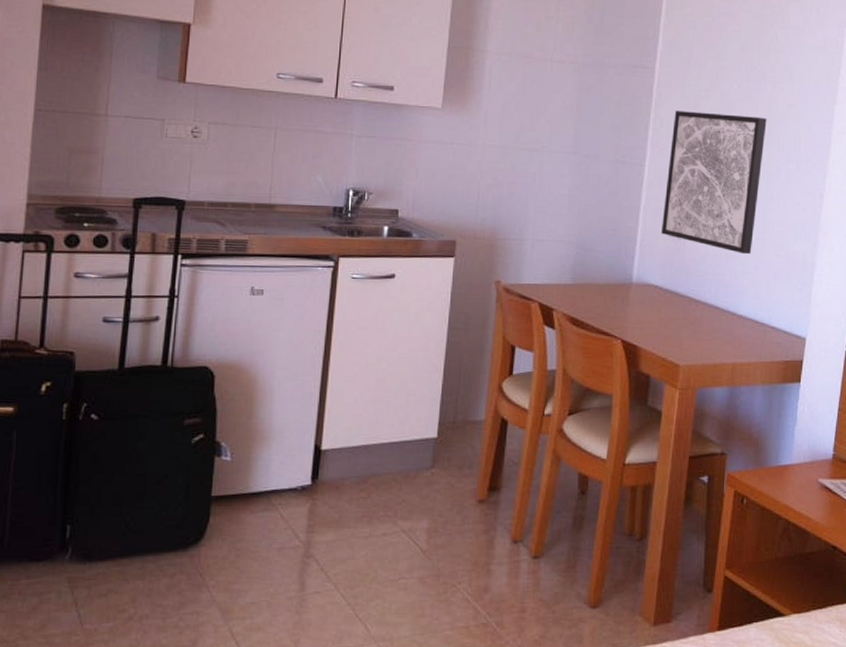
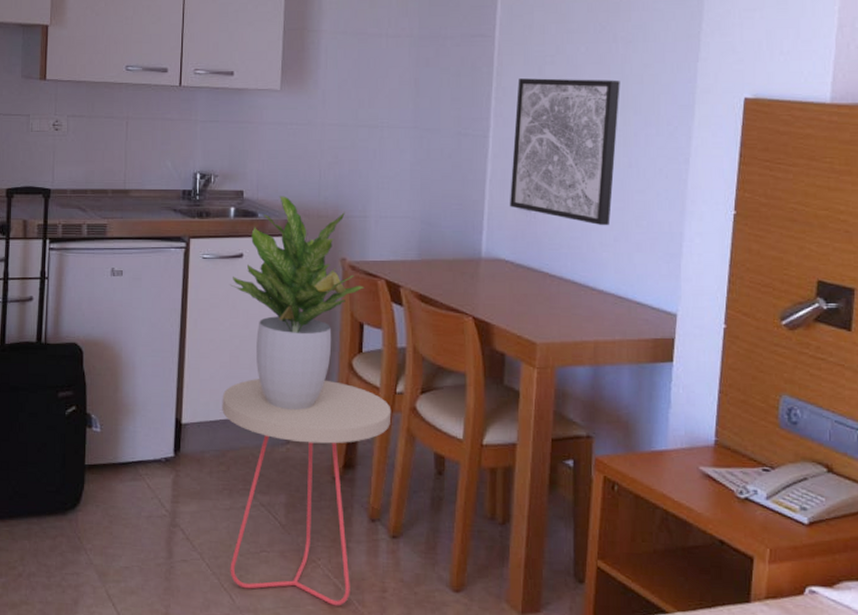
side table: none [365,403,539,629] -> present [222,379,392,606]
potted plant: none [380,216,518,433] -> present [230,196,365,410]

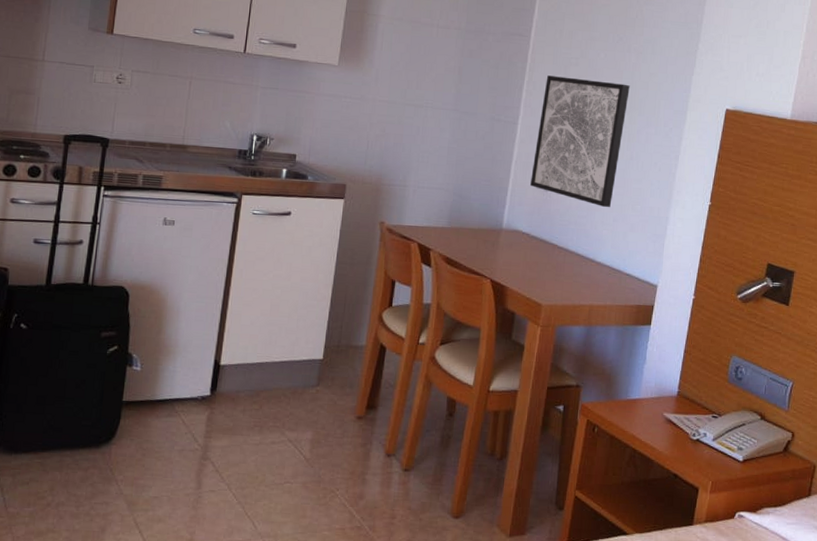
side table: present [222,379,392,606] -> none [254,326,413,532]
potted plant: present [230,196,365,410] -> none [277,161,399,356]

